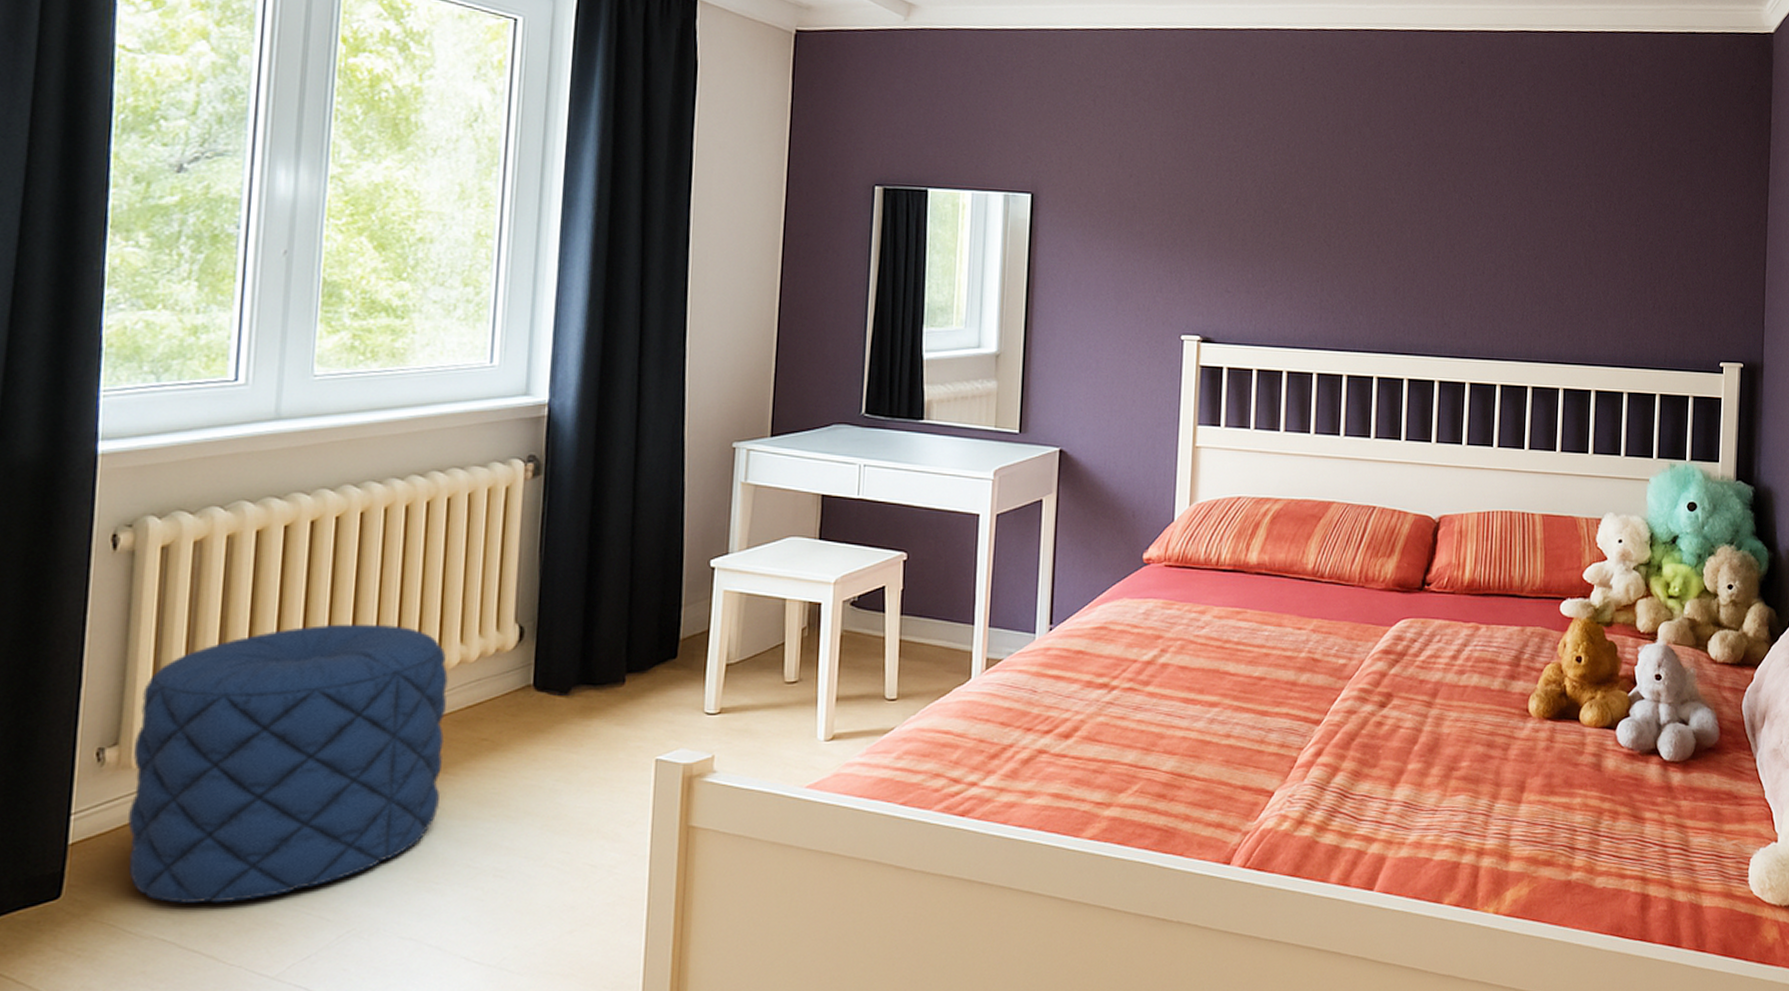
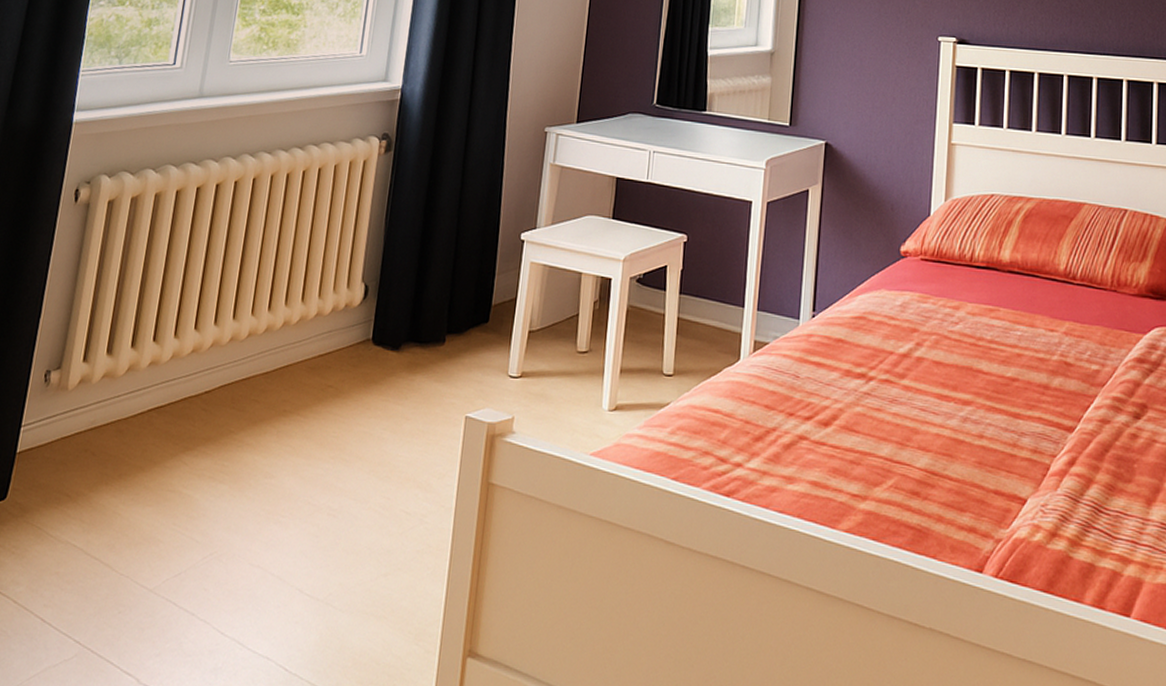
pouf: present [128,624,448,903] -> none [56,274,307,517]

